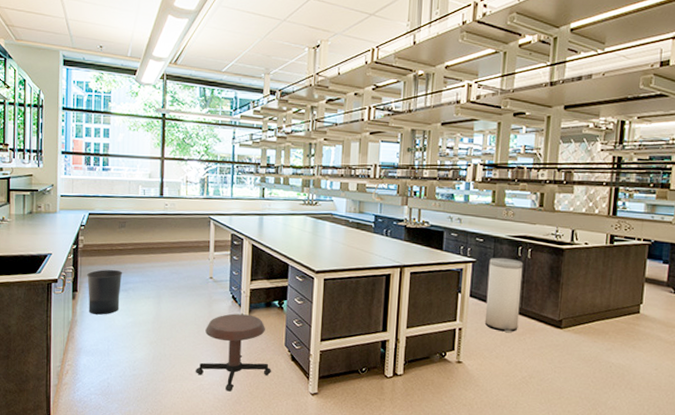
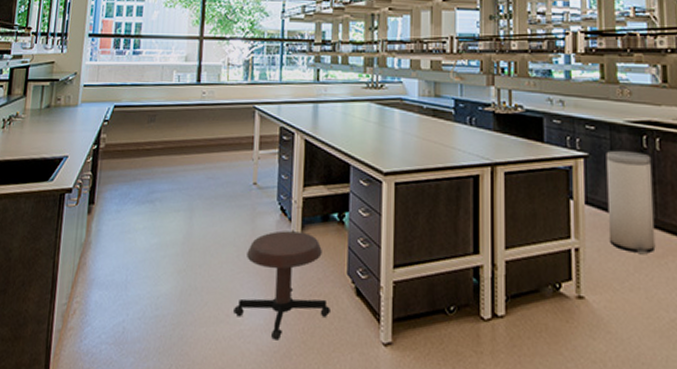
waste bin: present [86,269,123,315] -> none [105,174,150,234]

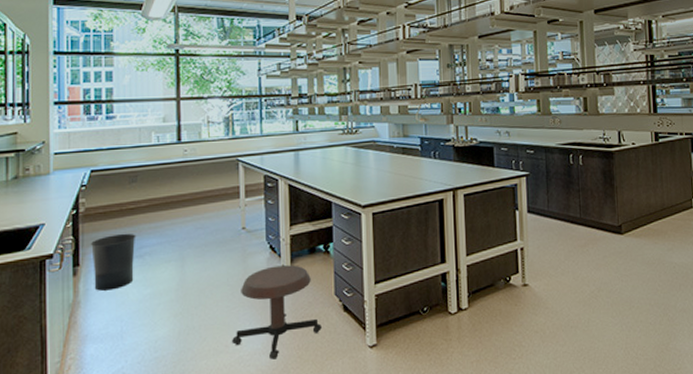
waste bin: none [105,174,150,234] -> present [90,233,136,291]
pedal bin: present [606,150,656,255] -> none [542,167,580,246]

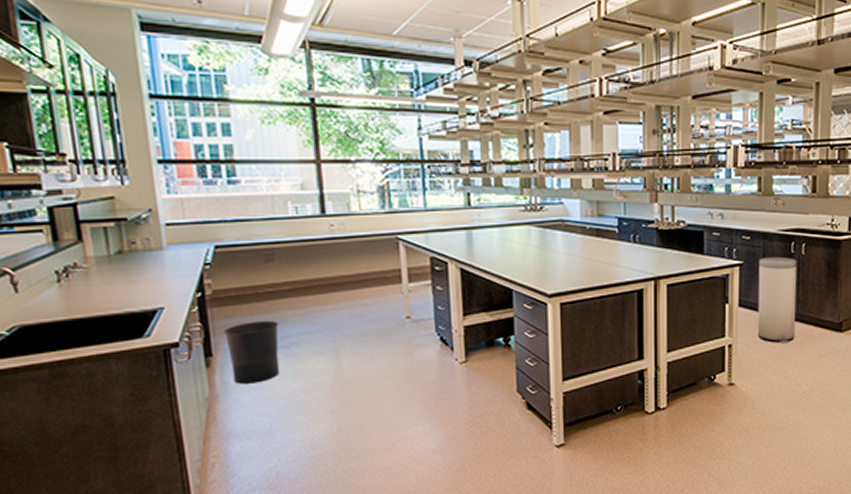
stool: present [231,265,322,360] -> none [399,359,502,459]
pedal bin: none [542,167,580,246] -> present [757,256,797,344]

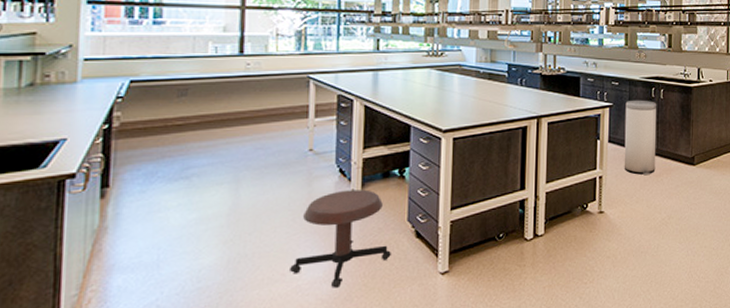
waste bin: present [223,320,280,384] -> none [124,152,183,215]
stool: none [399,359,502,459] -> present [288,189,391,288]

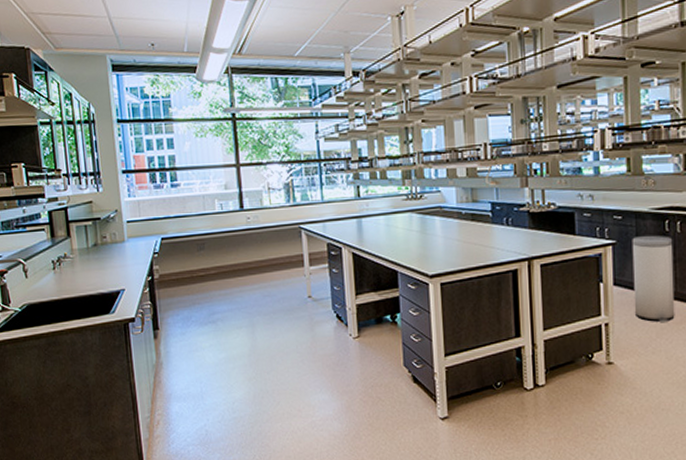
stool: present [288,189,391,288] -> none [303,334,391,426]

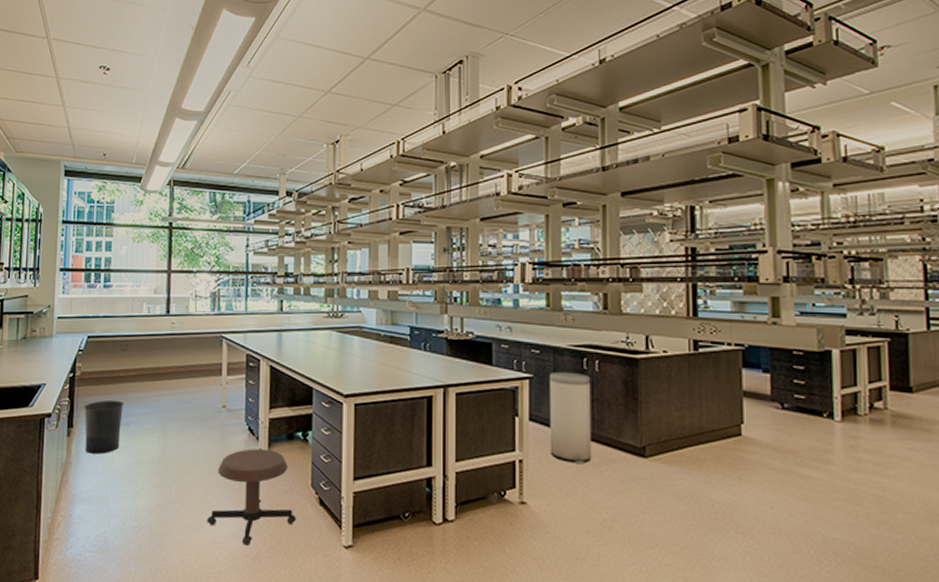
waste bin: none [166,299,209,353] -> present [83,400,124,454]
stool: none [303,334,391,426] -> present [206,449,296,546]

